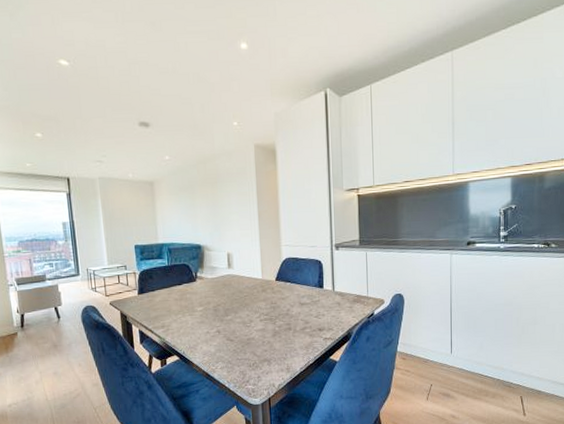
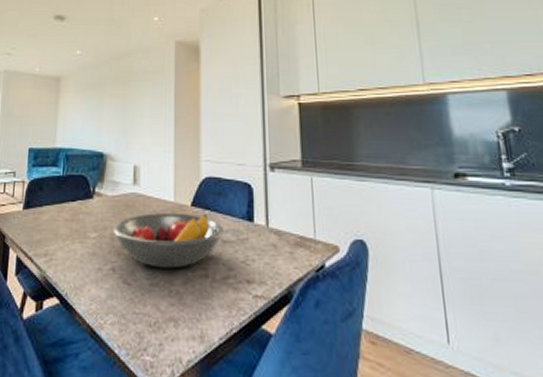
fruit bowl: none [215,285,301,327] -> present [113,213,223,269]

